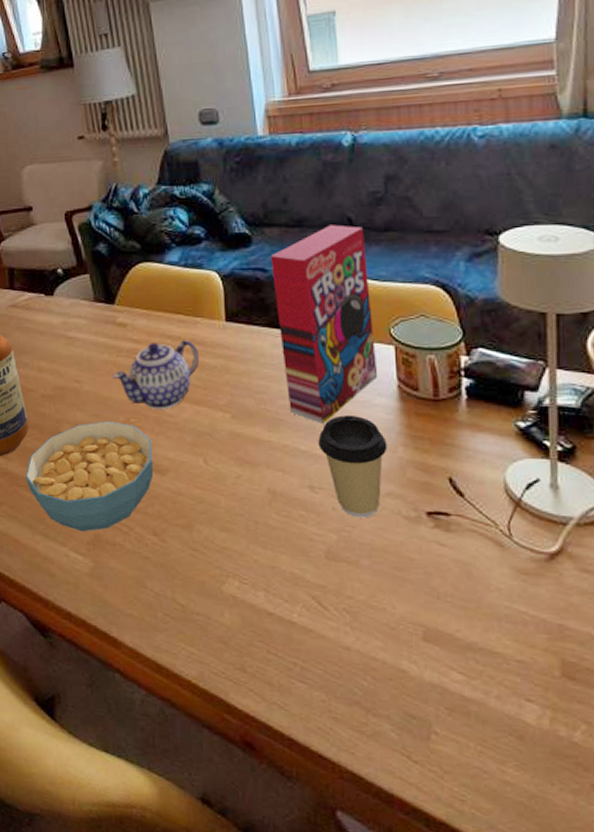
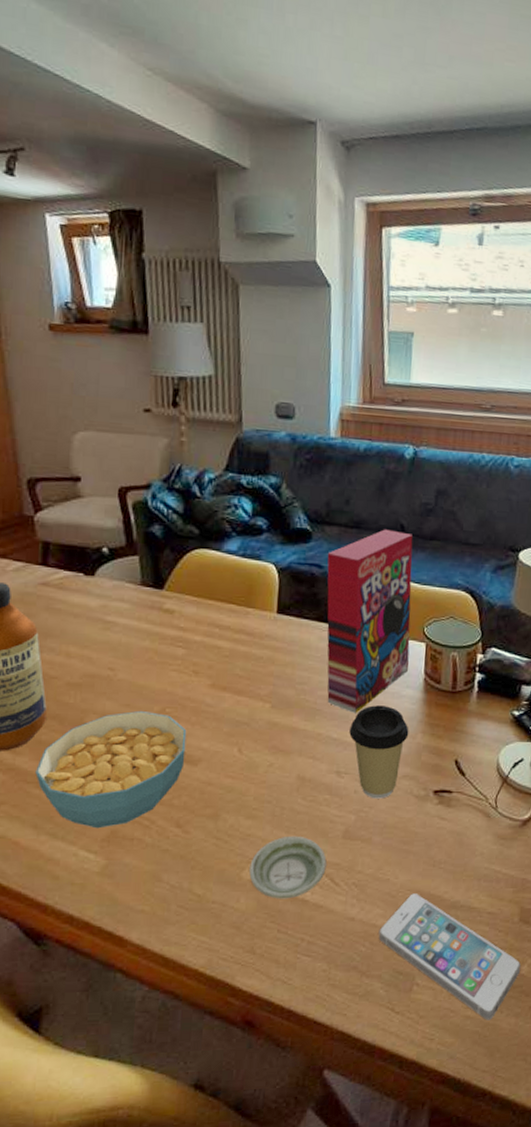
teapot: present [113,340,200,409] -> none [152,630,247,699]
saucer: none [230,552,311,619] -> present [249,836,327,899]
smartphone: none [381,627,573,792] -> present [378,893,521,1020]

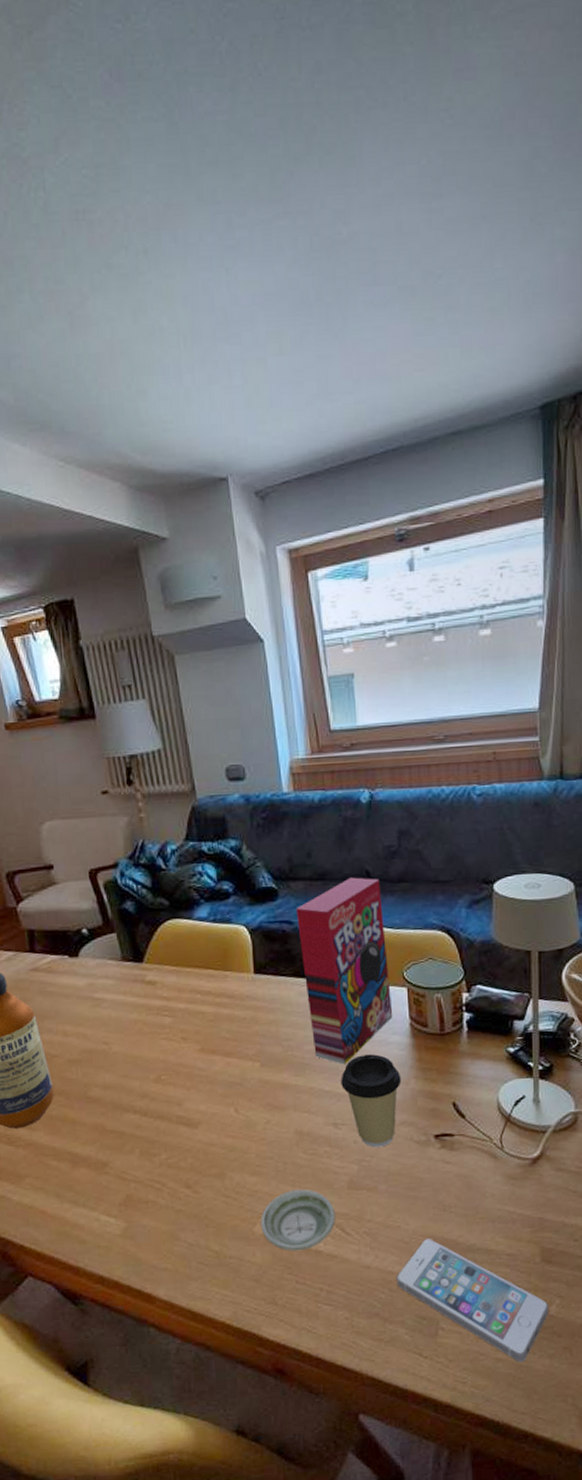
cereal bowl: present [35,711,187,829] -> none [51,1080,186,1194]

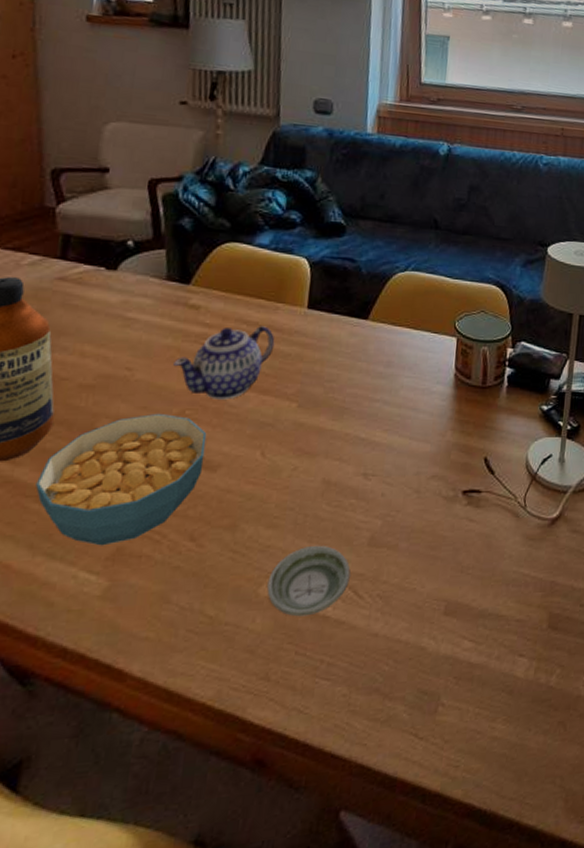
cereal bowl: none [51,1080,186,1194] -> present [35,414,207,546]
teapot: none [143,994,230,1065] -> present [173,326,275,400]
cereal box: present [295,877,393,1065] -> none [356,223,446,412]
coffee cup: present [341,1054,402,1148] -> none [378,403,439,502]
smartphone: present [396,1239,549,1362] -> none [402,603,550,741]

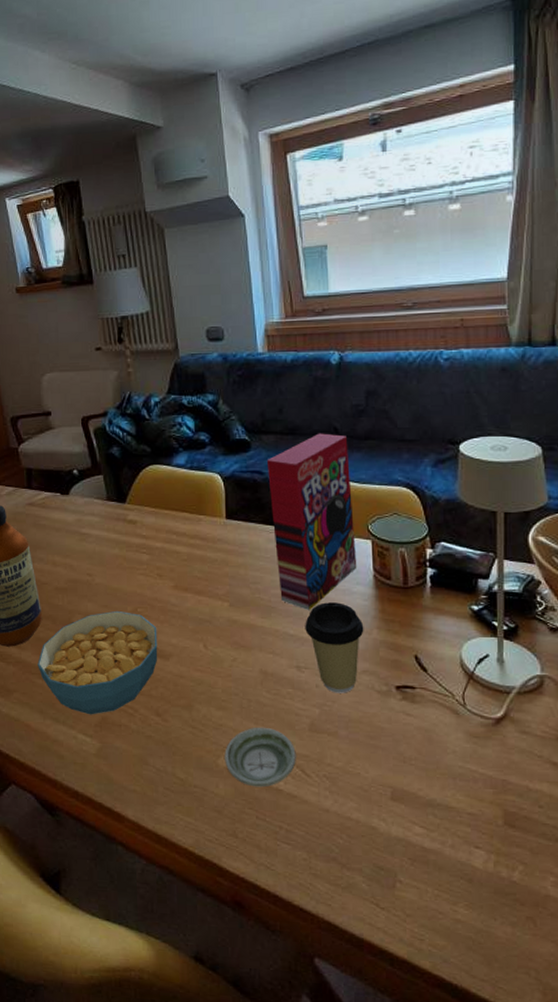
teapot: present [173,326,275,400] -> none [123,536,202,599]
cereal box: none [356,223,446,412] -> present [266,433,357,611]
coffee cup: none [378,403,439,502] -> present [305,602,364,693]

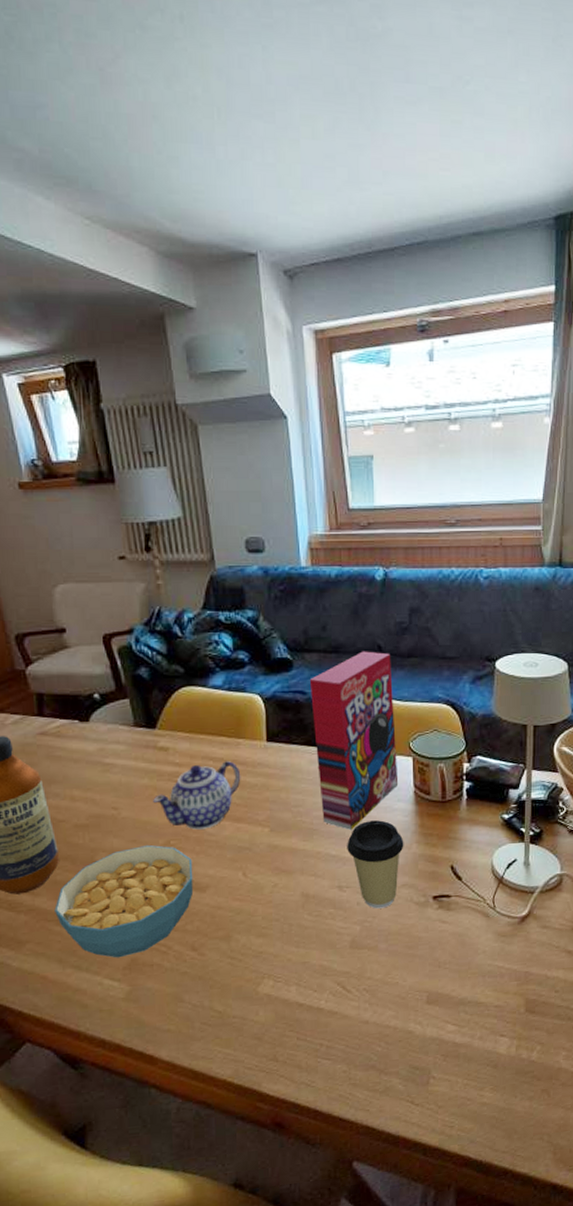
teapot: none [123,536,202,599] -> present [153,761,241,830]
saucer: present [224,727,296,787] -> none [265,949,337,1009]

